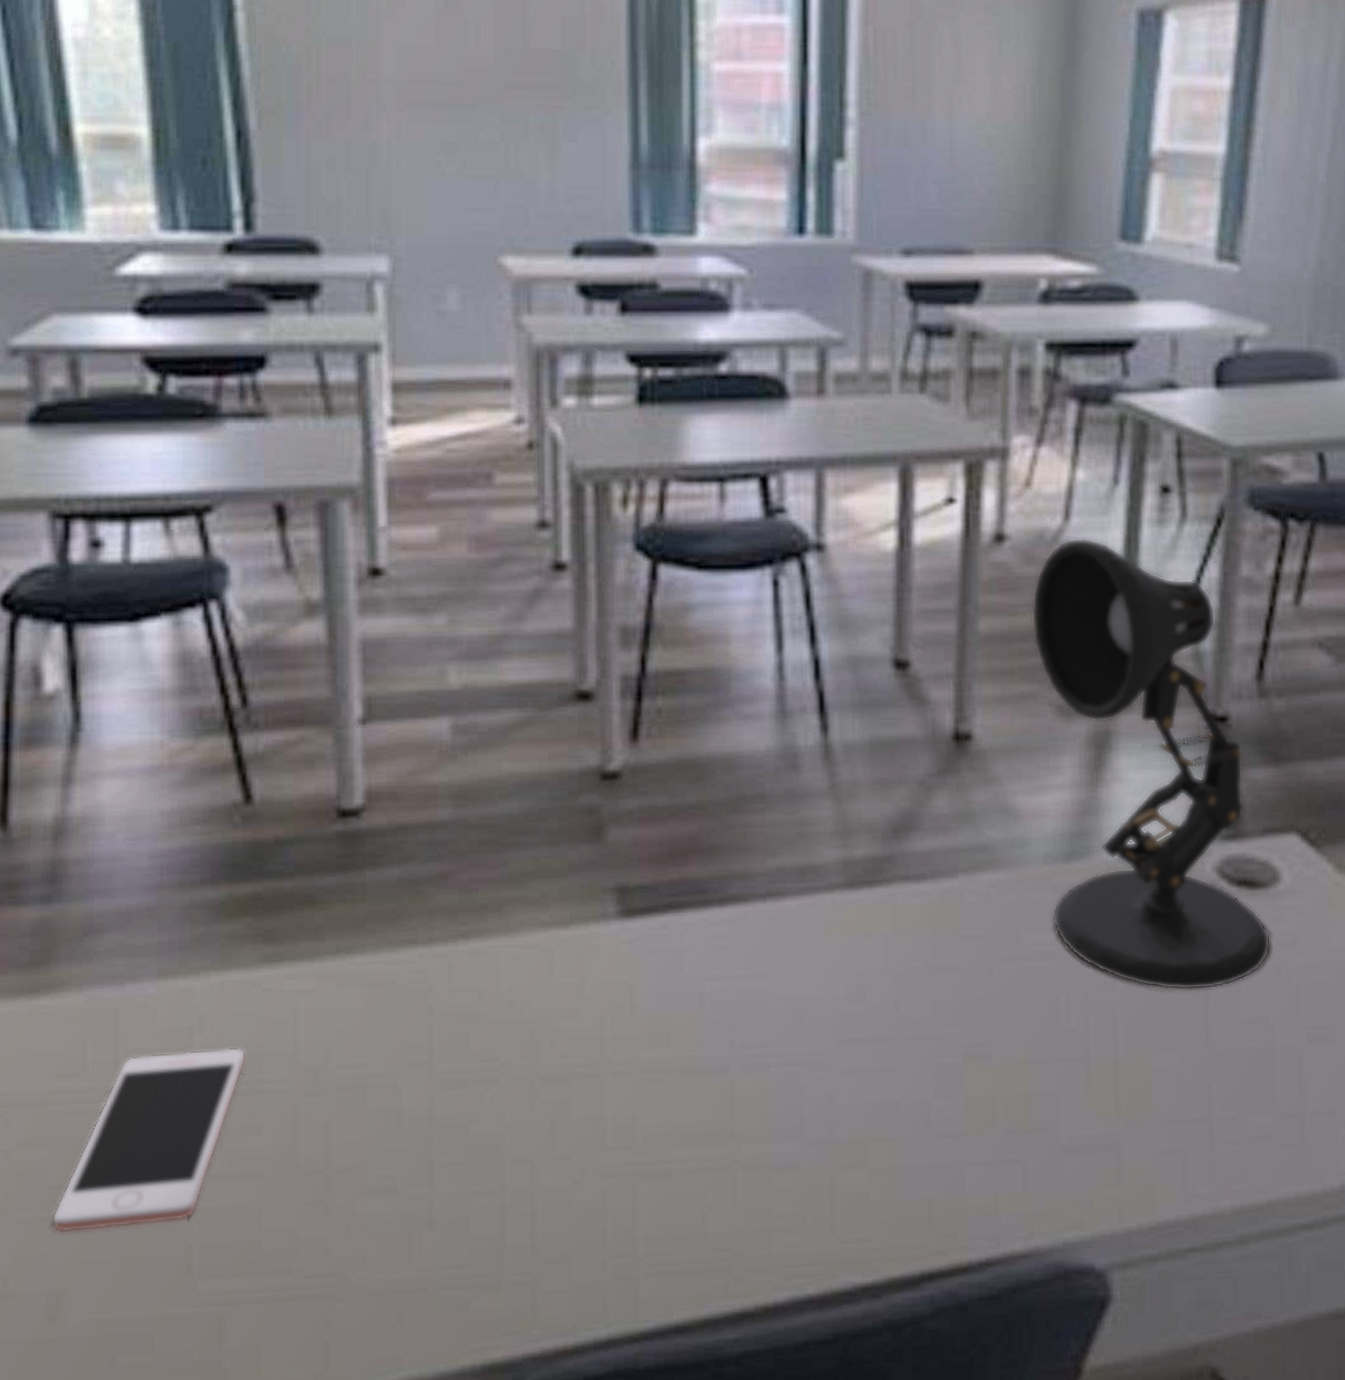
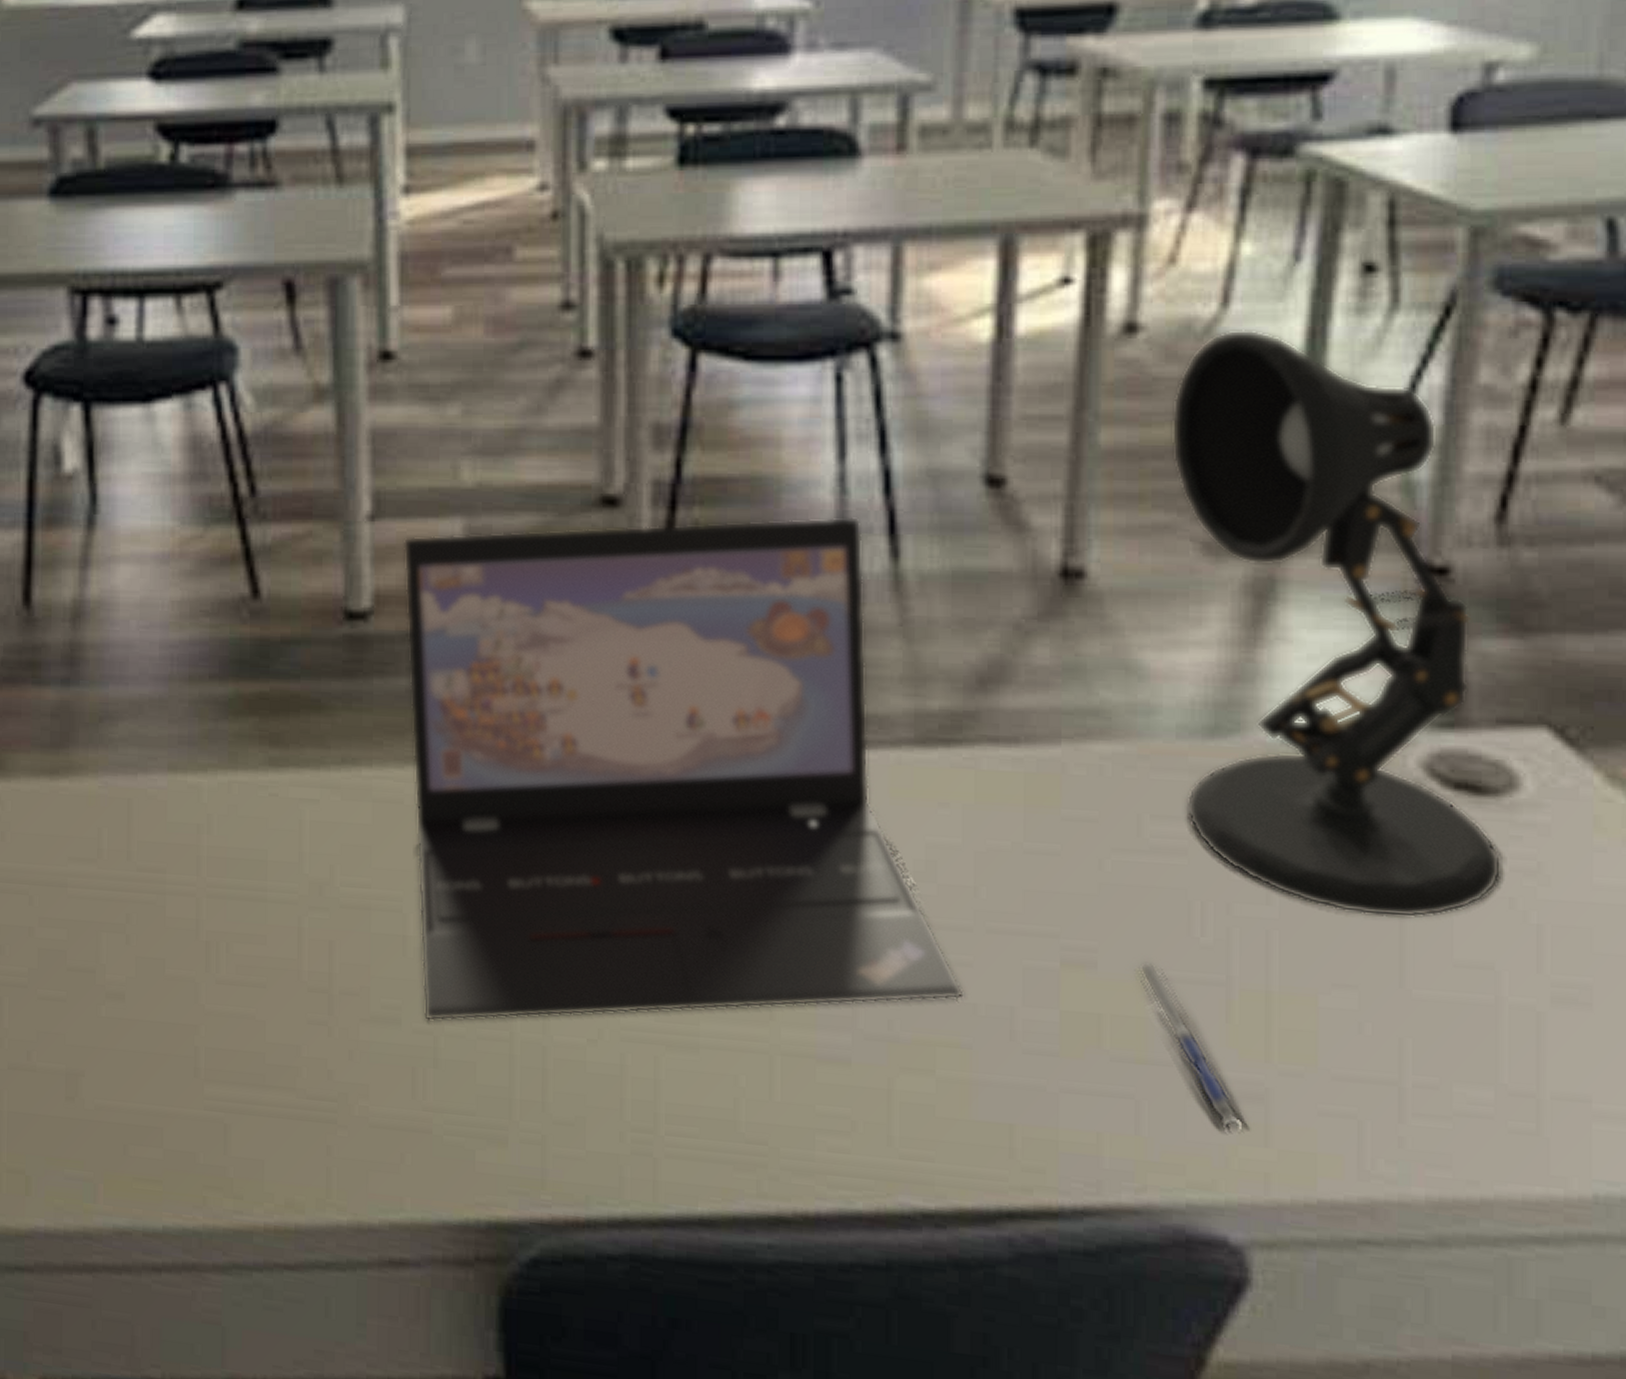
cell phone: present [51,1047,246,1233] -> none [70,848,252,1021]
laptop: none [393,700,889,1186] -> present [402,517,964,1022]
pen: none [1019,1048,1106,1176] -> present [1134,962,1248,1128]

